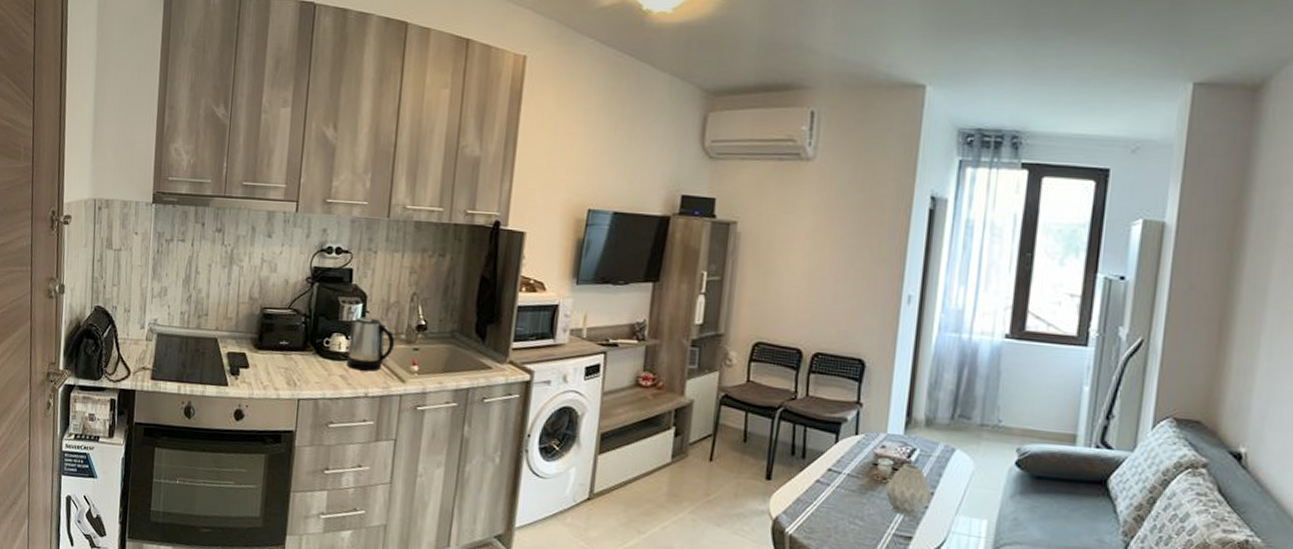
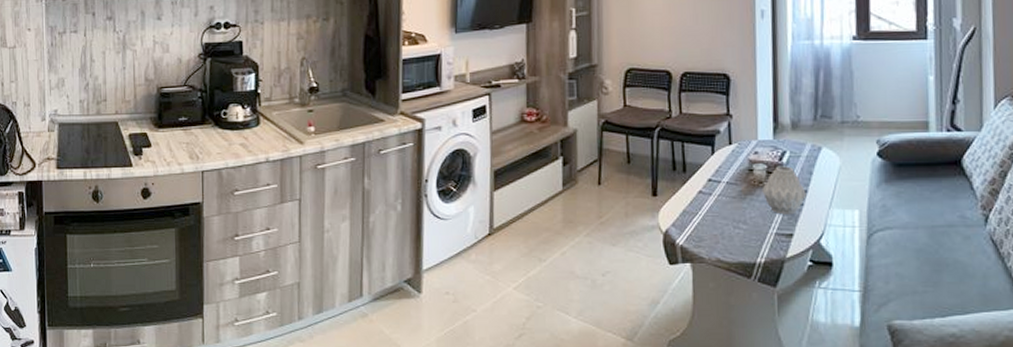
kettle: present [347,317,395,371] -> none [244,85,290,137]

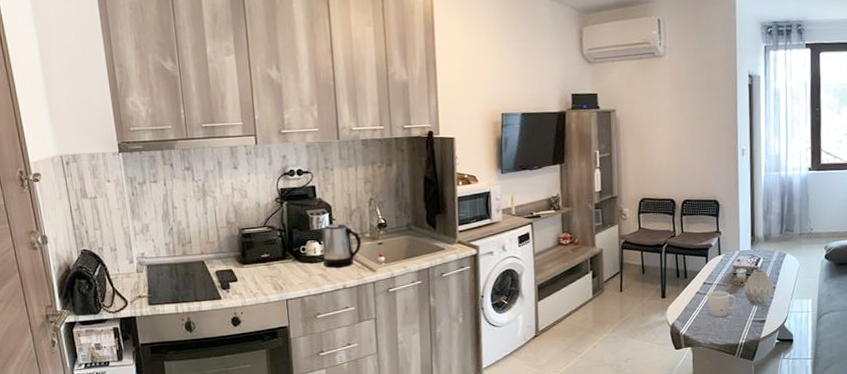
kettle: none [244,85,290,137] -> present [319,223,362,268]
mug: none [713,192,753,227] -> present [707,291,737,318]

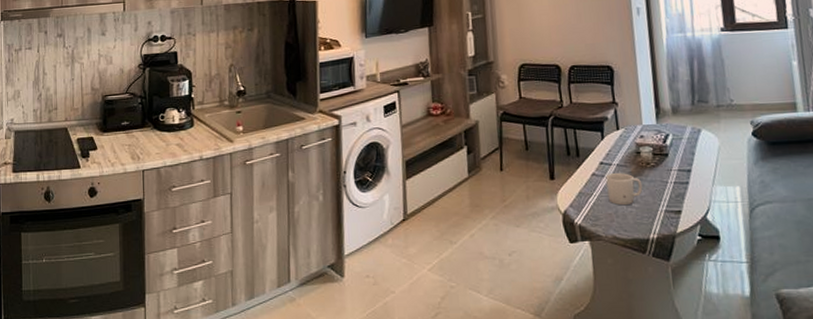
kettle: present [319,223,362,268] -> none [179,90,220,138]
vase: present [743,269,775,306] -> none [649,148,691,193]

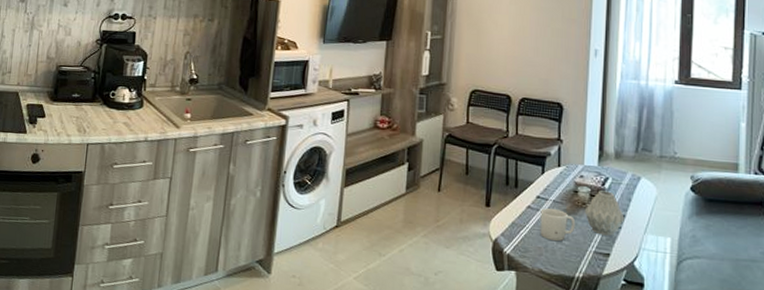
vase: none [649,148,691,193] -> present [584,190,625,236]

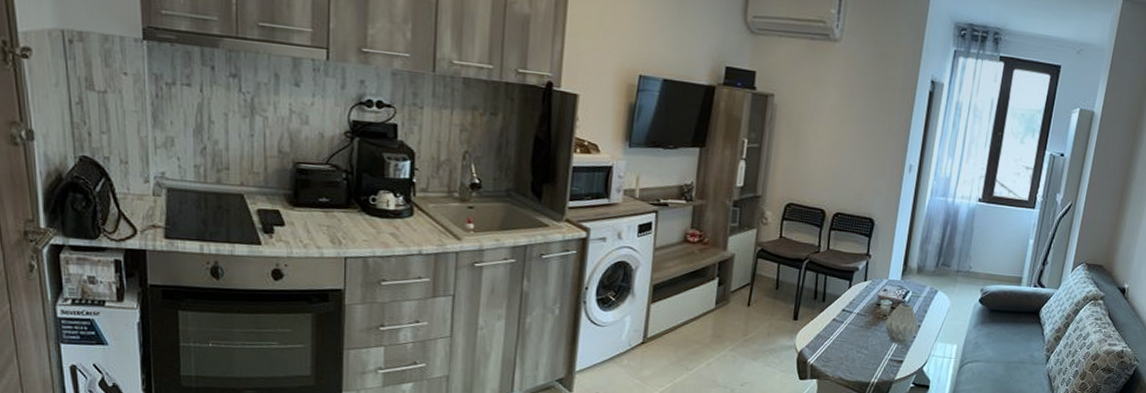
mug: present [540,208,576,242] -> none [842,321,876,351]

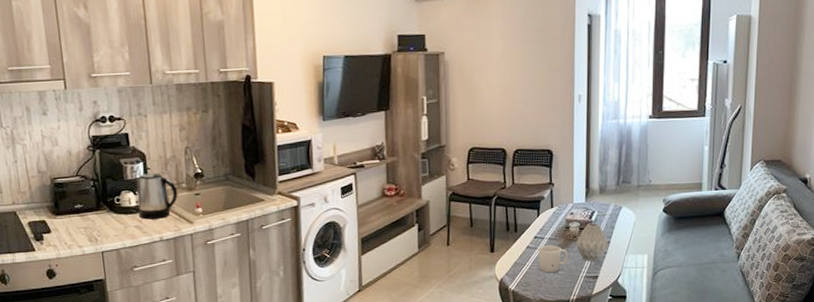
kettle: none [396,174,448,229] -> present [134,173,178,220]
mug: none [842,321,876,351] -> present [538,245,569,273]

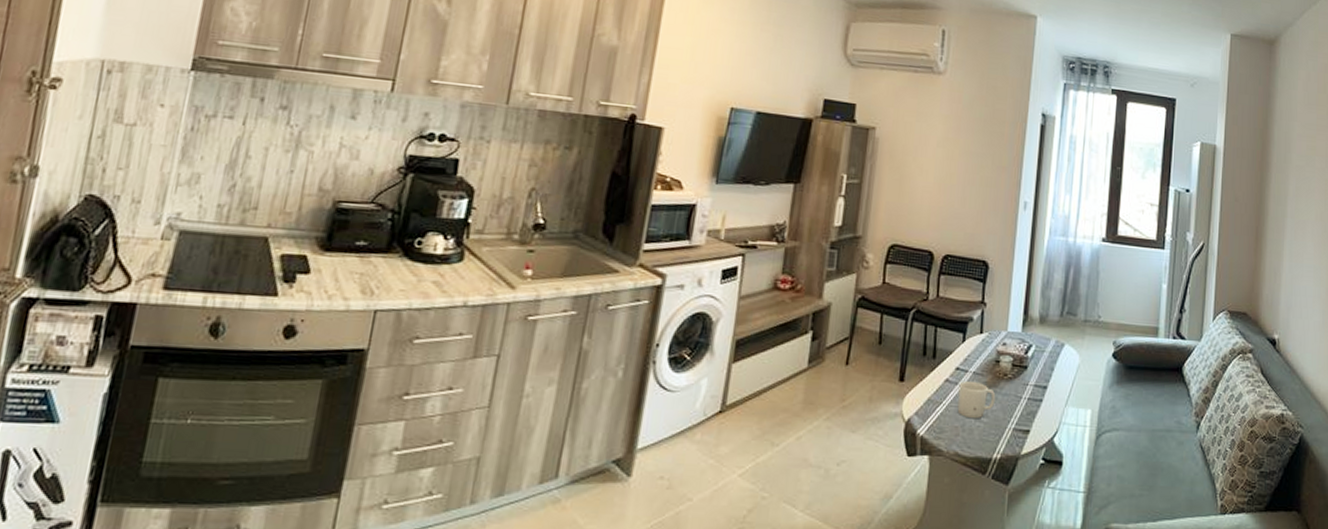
kettle: present [134,173,178,220] -> none [443,213,506,277]
vase: present [575,223,609,262] -> none [1005,359,1046,410]

